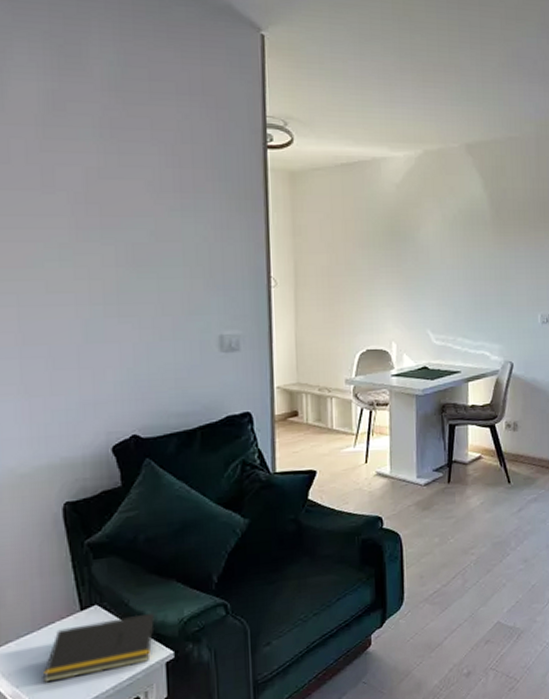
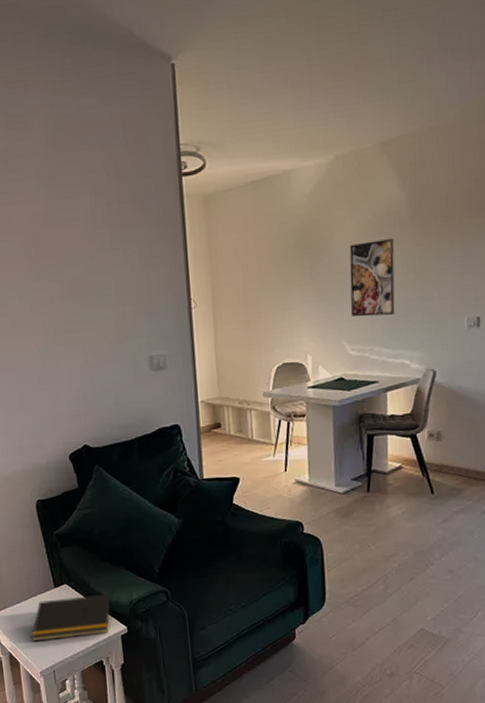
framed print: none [435,234,478,308] -> present [349,237,395,317]

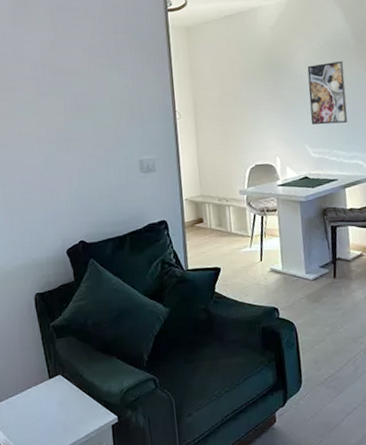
notepad: present [31,593,111,642] -> none [24,383,103,435]

